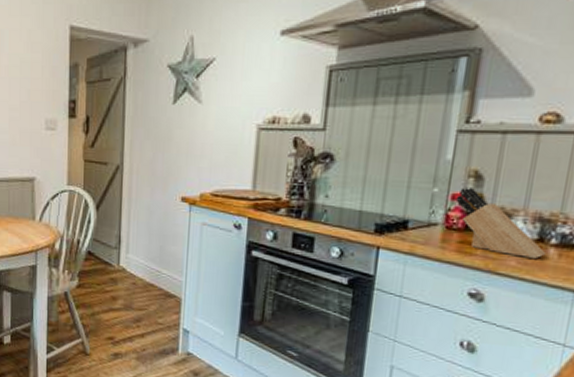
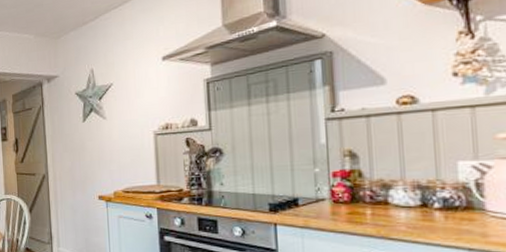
knife block: present [455,186,547,258] -> none [336,164,433,222]

